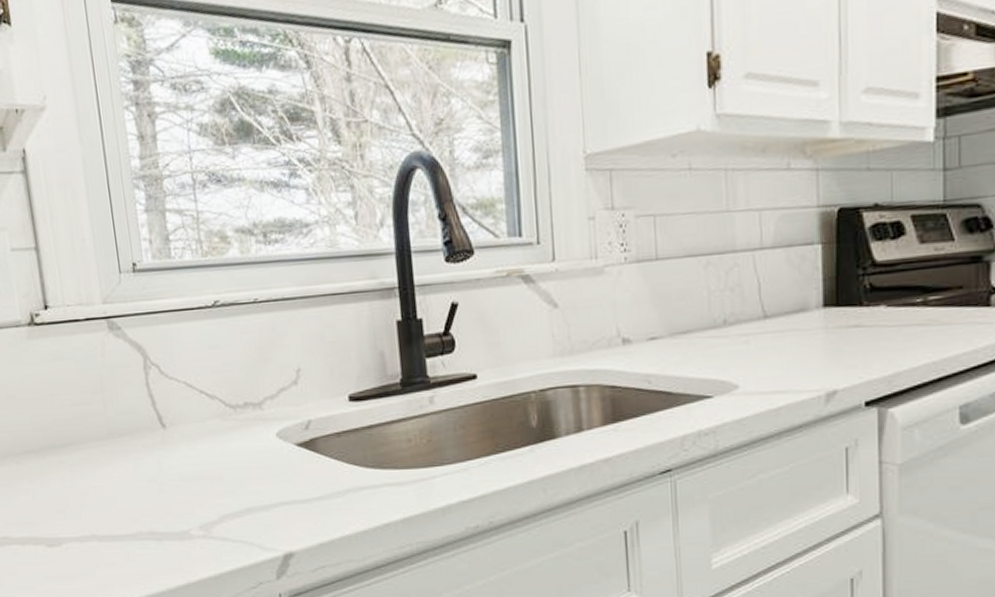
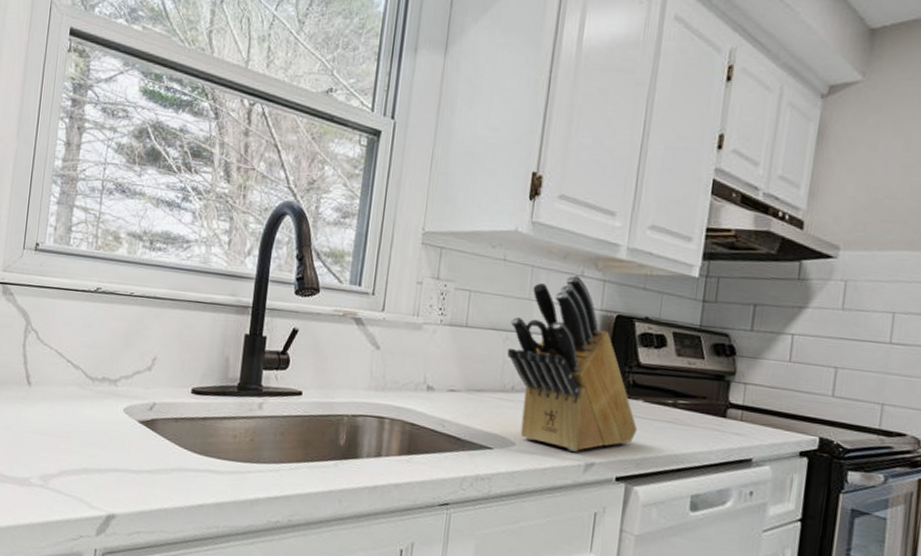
knife block: none [709,169,884,382] -> present [507,274,638,452]

